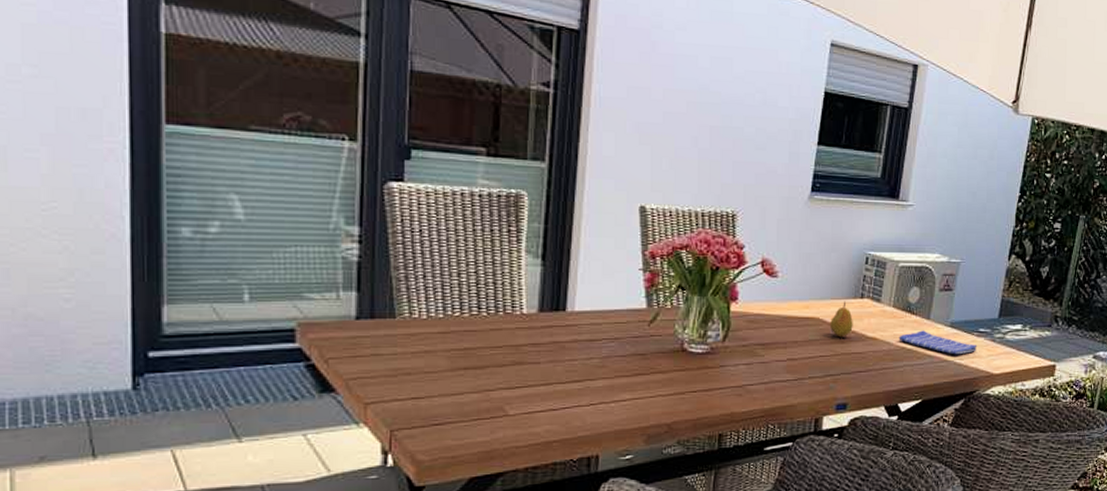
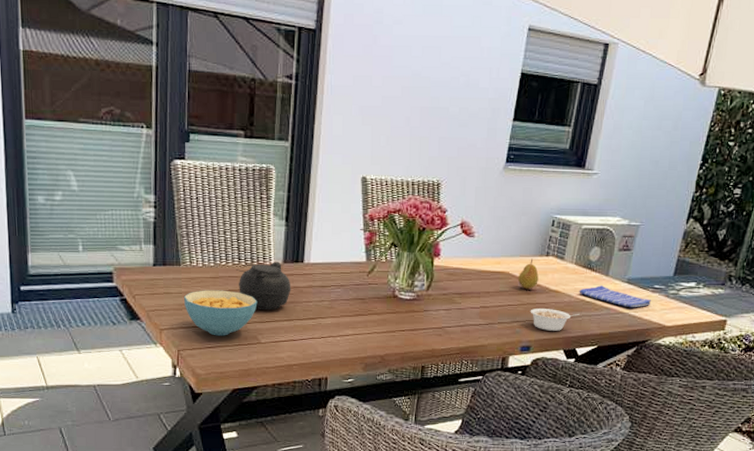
cereal bowl: none [399,348,504,409] -> present [183,290,258,336]
teapot: none [475,311,550,373] -> present [236,262,291,311]
legume: none [845,359,901,385] -> present [530,309,580,331]

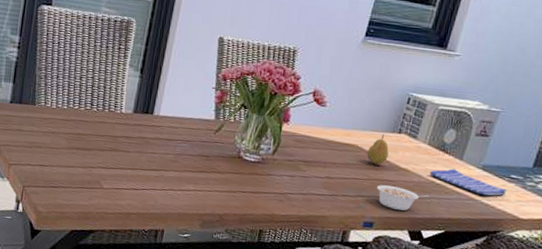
cereal bowl: present [183,290,258,336] -> none [34,130,105,178]
teapot: present [236,262,291,311] -> none [88,110,139,158]

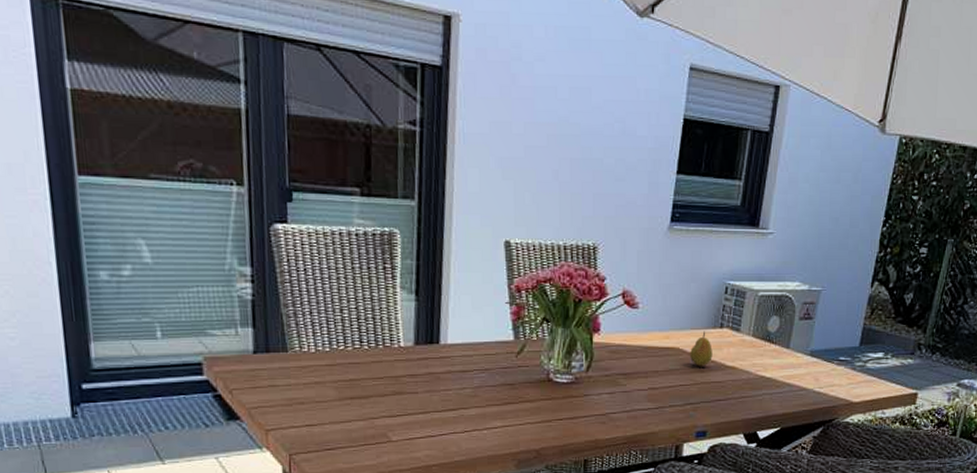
legume: present [376,185,429,211] -> none [704,388,760,413]
dish towel: present [429,168,507,196] -> none [758,359,838,384]

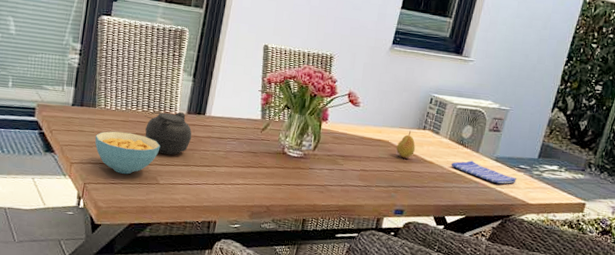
cereal bowl: none [293,380,386,435] -> present [95,131,161,174]
teapot: none [358,344,426,402] -> present [145,112,192,155]
dish towel: none [758,359,838,384] -> present [451,160,517,184]

